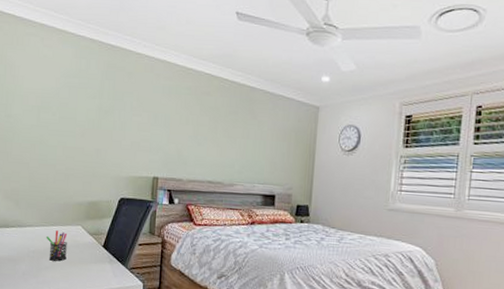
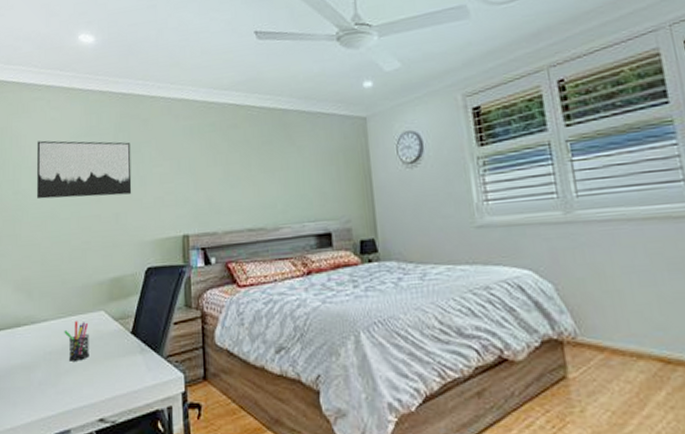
wall art: none [28,73,115,135] -> present [37,140,132,199]

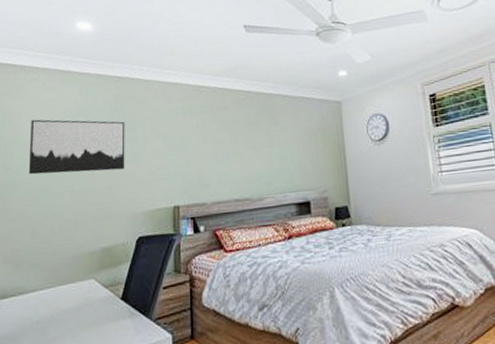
pen holder: present [64,321,89,361] -> none [53,290,79,329]

